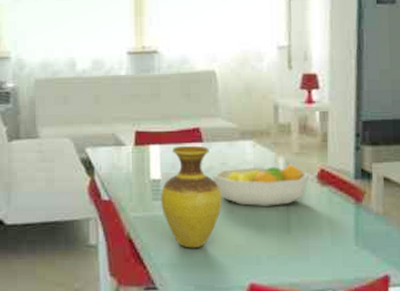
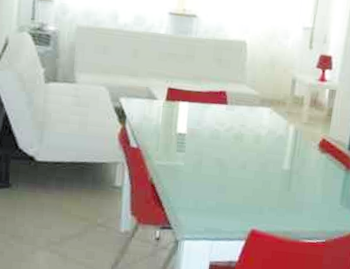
vase: present [161,145,223,249] -> none [183,105,239,197]
fruit bowl: present [212,164,308,206] -> none [232,130,312,166]

